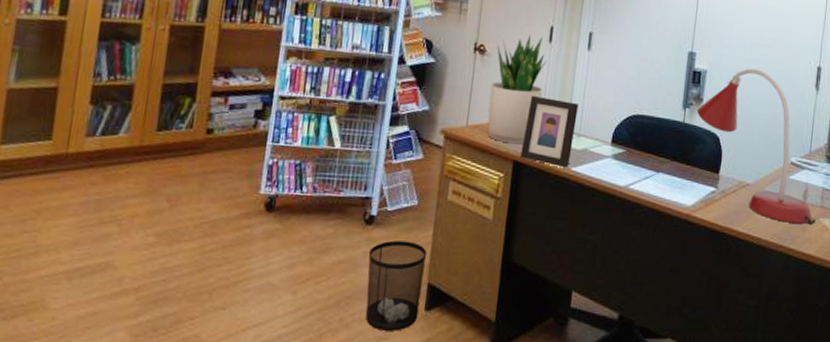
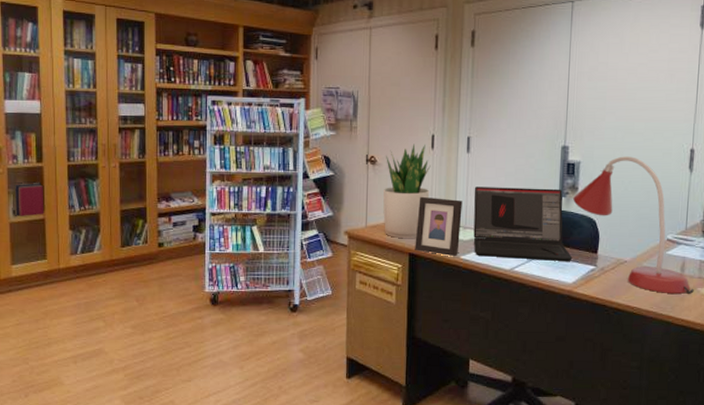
books: none [12,38,63,83] -> present [12,181,45,217]
waste bin: present [366,240,427,331] -> none [296,324,344,395]
laptop: none [587,89,693,181] -> present [473,187,573,261]

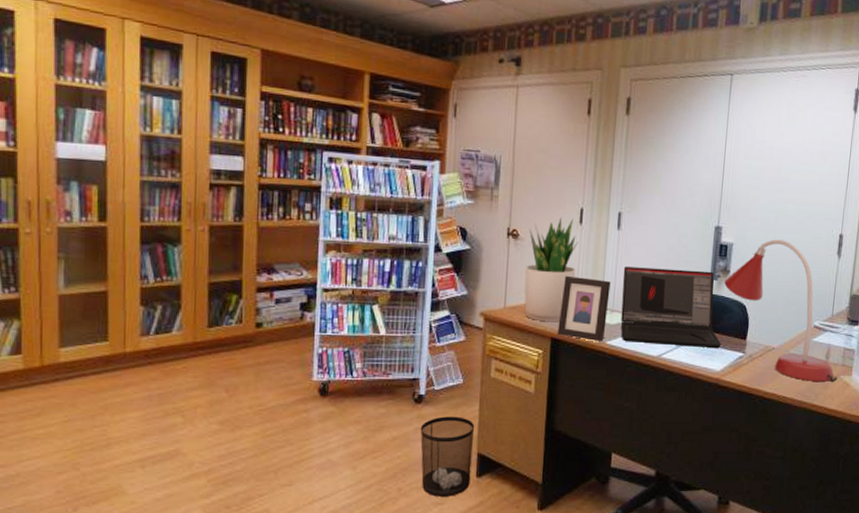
books: present [12,181,45,217] -> none [62,245,107,288]
waste bin: none [296,324,344,395] -> present [420,416,475,497]

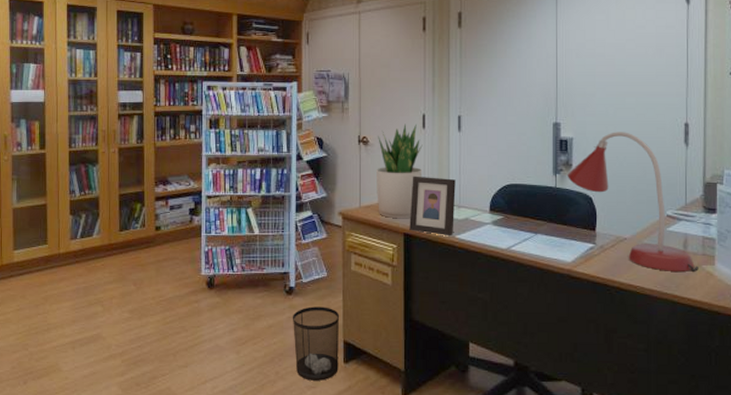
laptop: present [620,266,722,348] -> none [467,165,570,239]

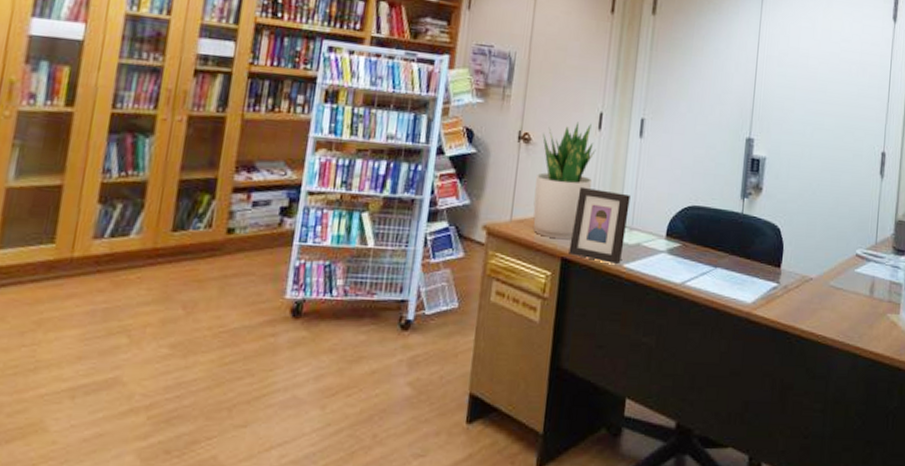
waste bin: present [292,306,340,381] -> none [401,347,469,447]
desk lamp: present [568,132,699,272] -> none [756,155,883,321]

